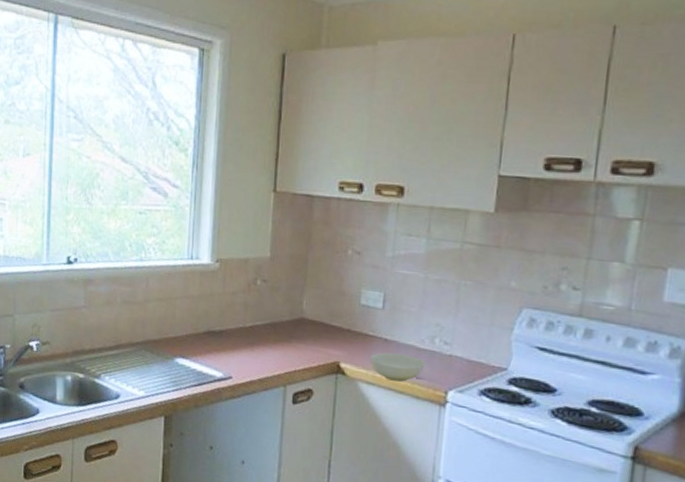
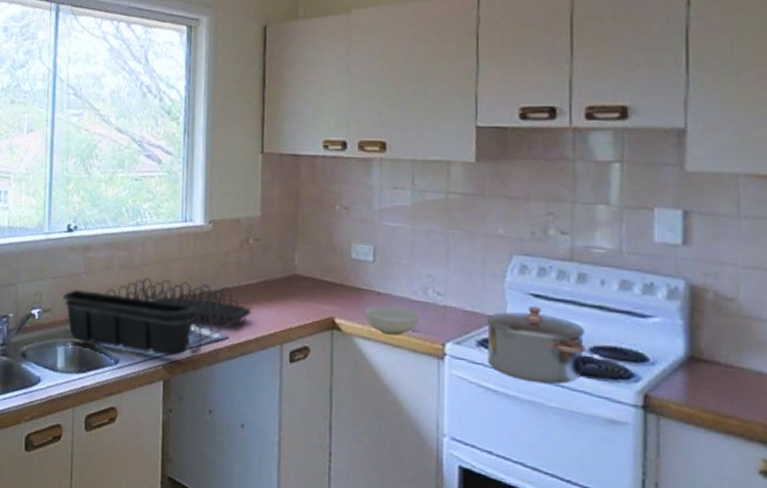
dish rack: none [62,314,258,394] -> present [63,277,253,356]
cooking pot: none [487,359,586,434] -> present [487,306,587,385]

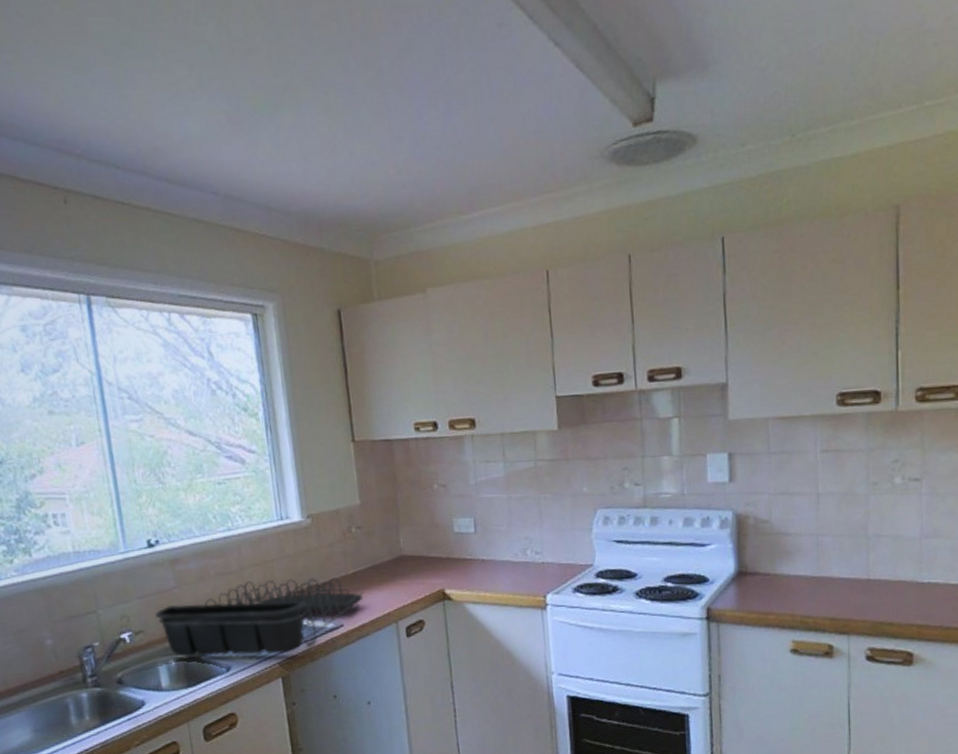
bowl: present [365,306,421,337] -> none [472,569,523,597]
cooking pot: present [487,306,587,385] -> none [580,550,662,616]

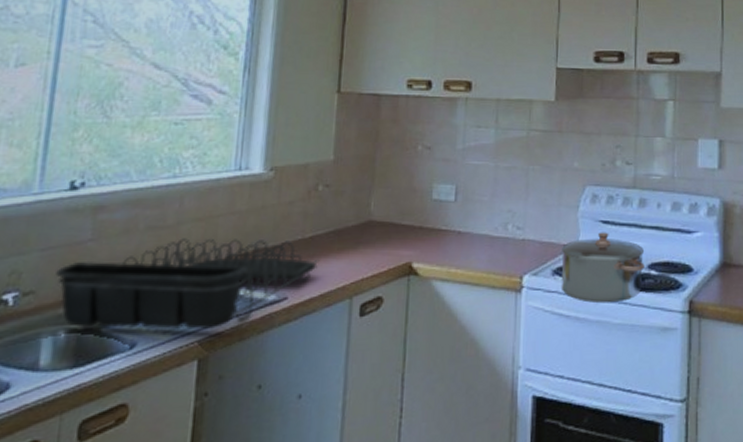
cooking pot: none [580,550,662,616] -> present [561,232,646,304]

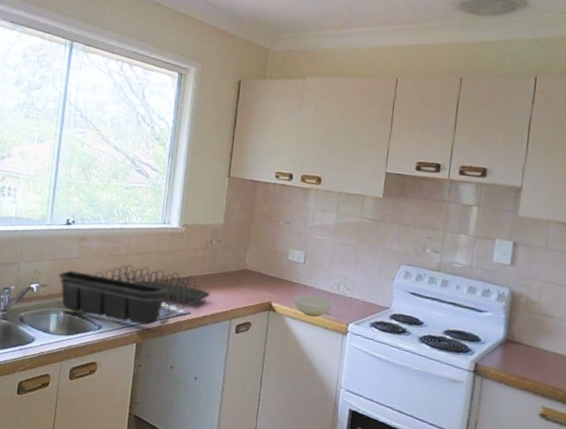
bowl: none [444,245,501,275] -> present [294,295,334,318]
cooking pot: present [561,232,646,304] -> none [376,301,443,355]

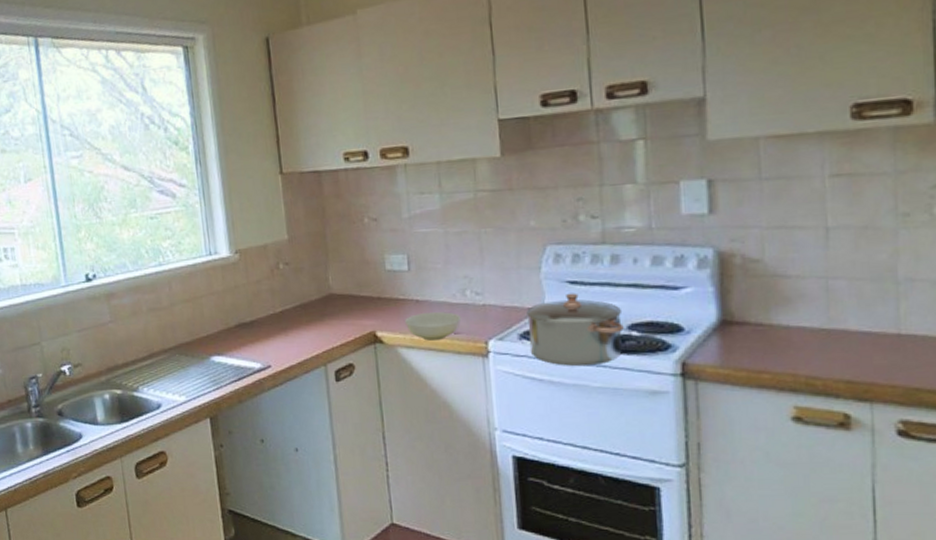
dish rack: present [58,264,212,325] -> none [92,316,292,394]
cooking pot: none [376,301,443,355] -> present [527,293,625,367]

